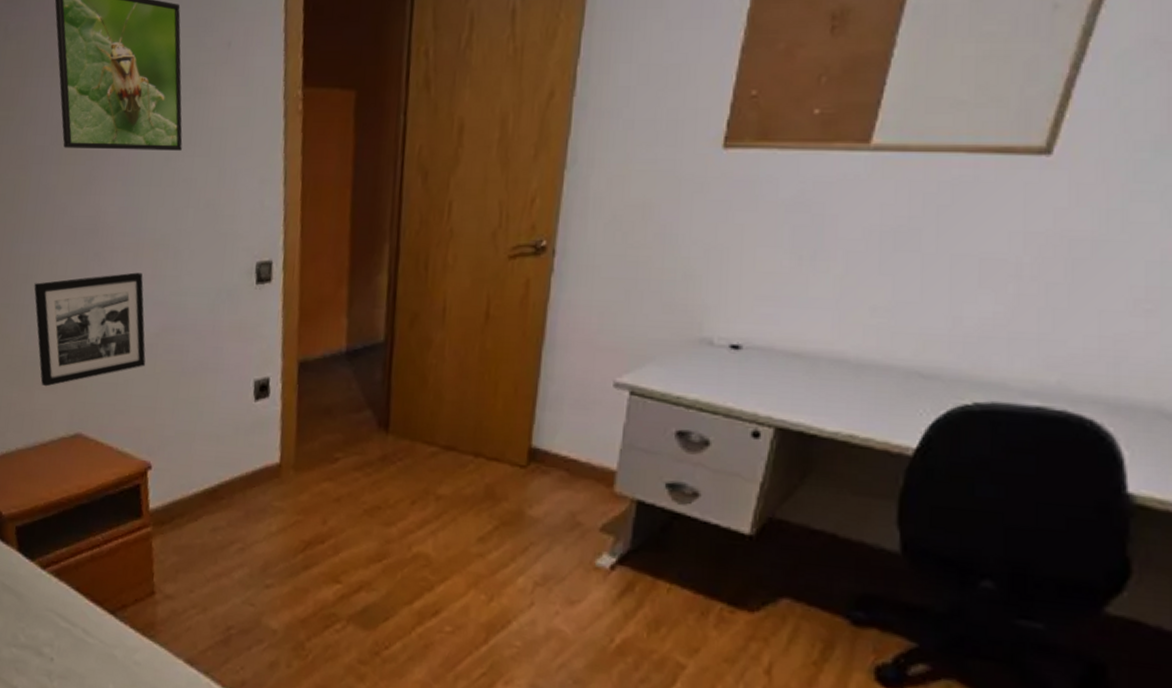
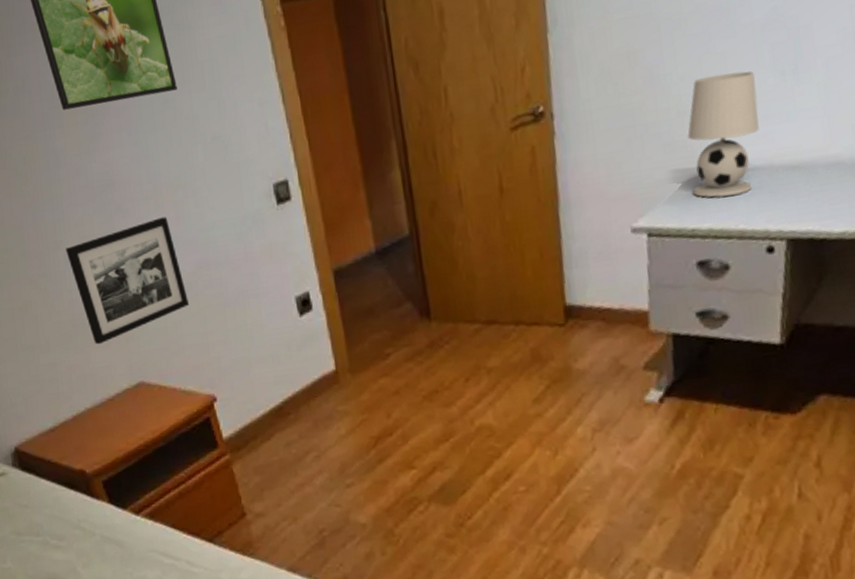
table lamp: none [685,245,770,371] -> present [687,71,759,198]

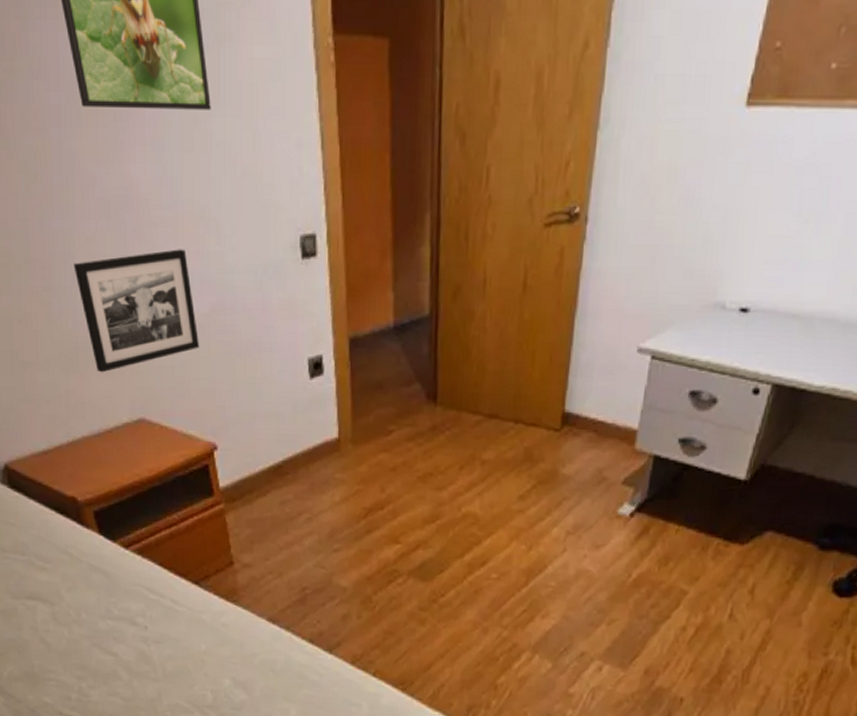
table lamp: present [687,71,759,198] -> none [700,209,780,333]

